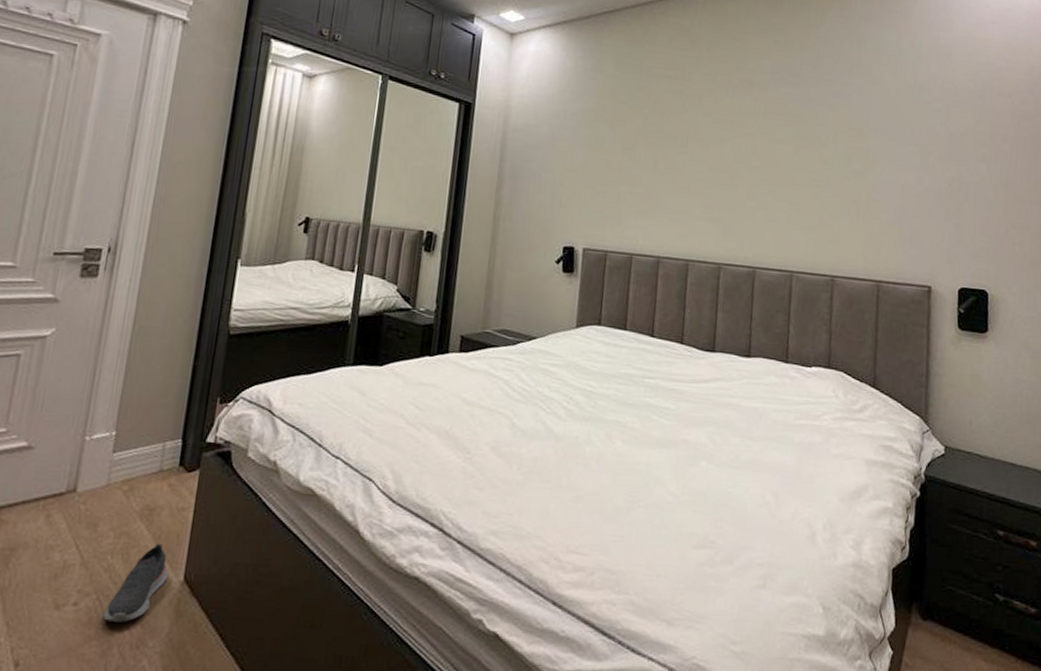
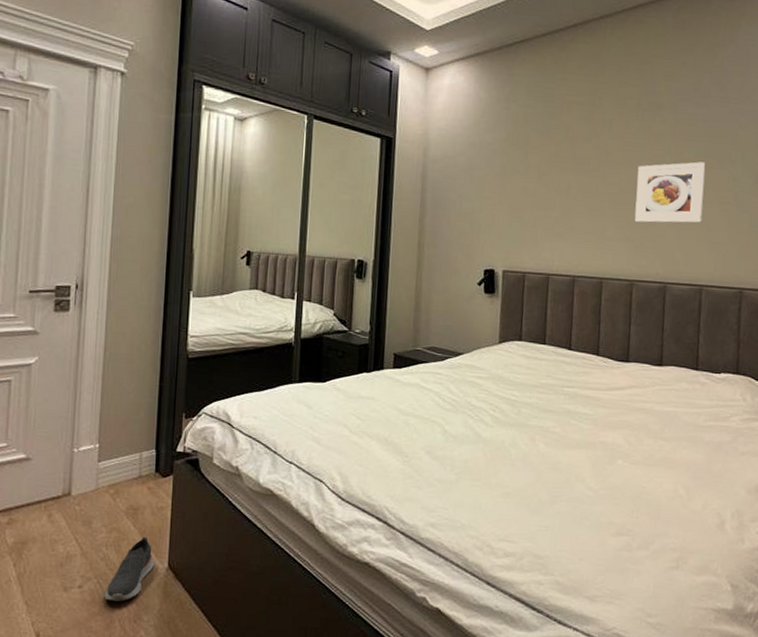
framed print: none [723,142,797,206] -> present [634,162,706,223]

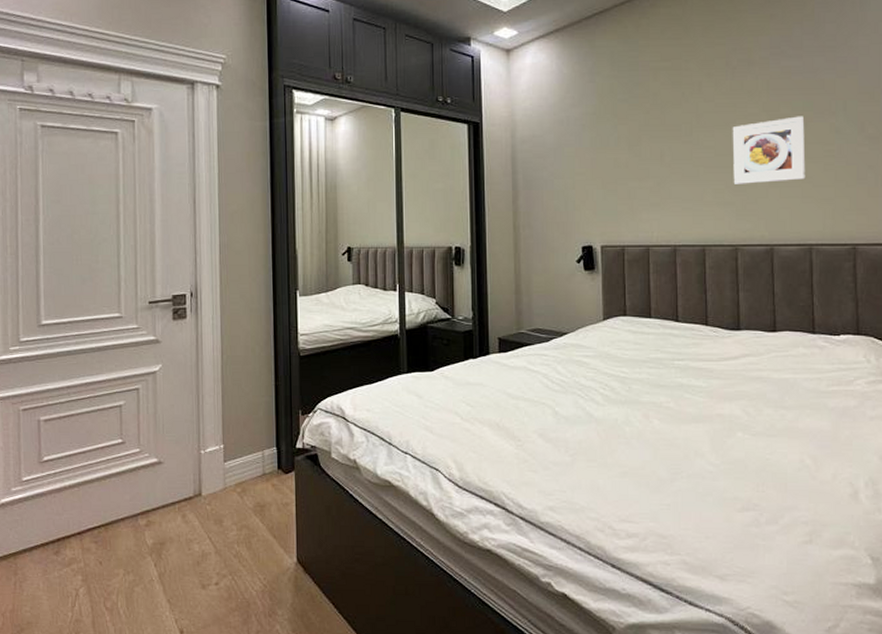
shoe: present [104,536,155,601] -> none [239,532,285,597]

